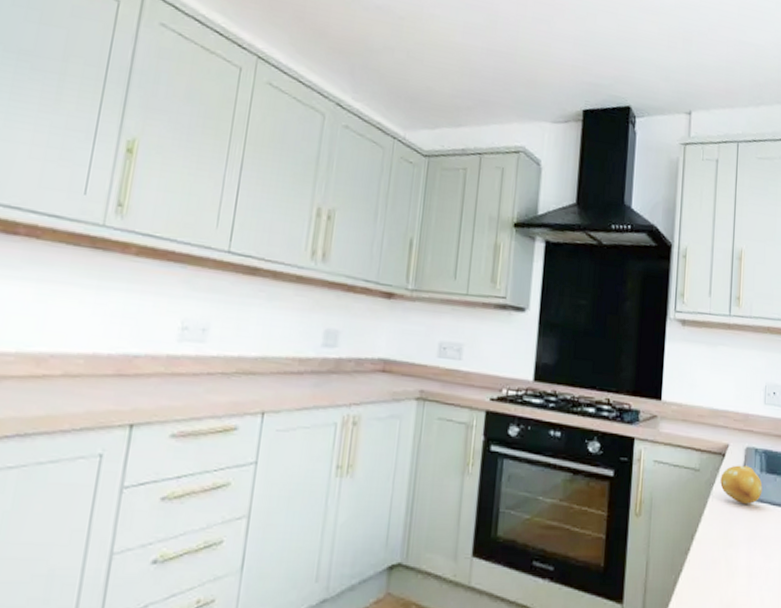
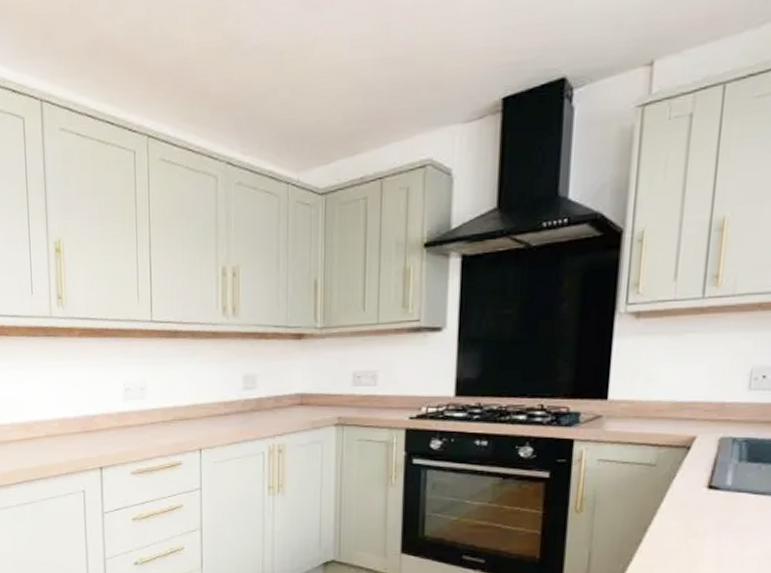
fruit: present [720,465,763,504] -> none [683,456,741,494]

